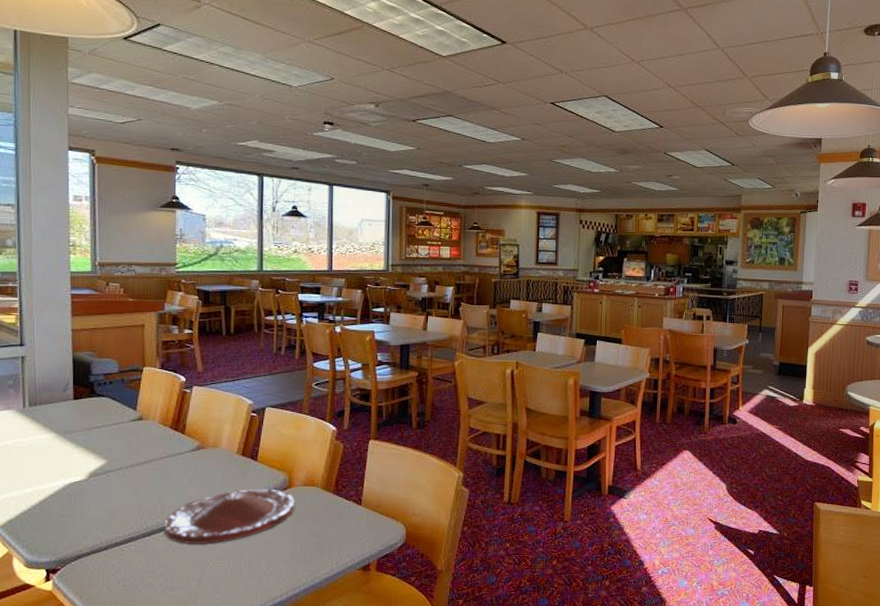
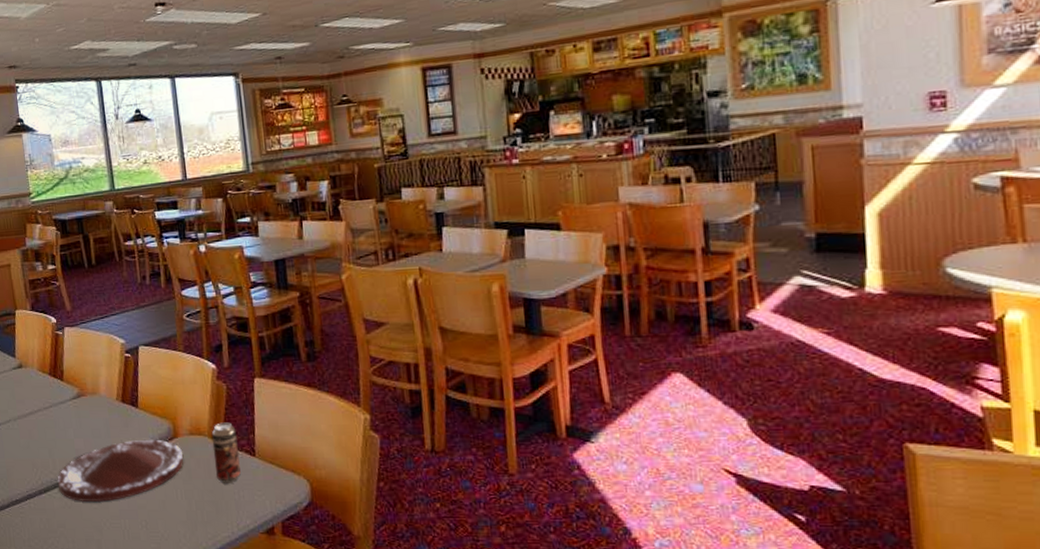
beverage can: none [323,476,347,527] -> present [211,422,241,483]

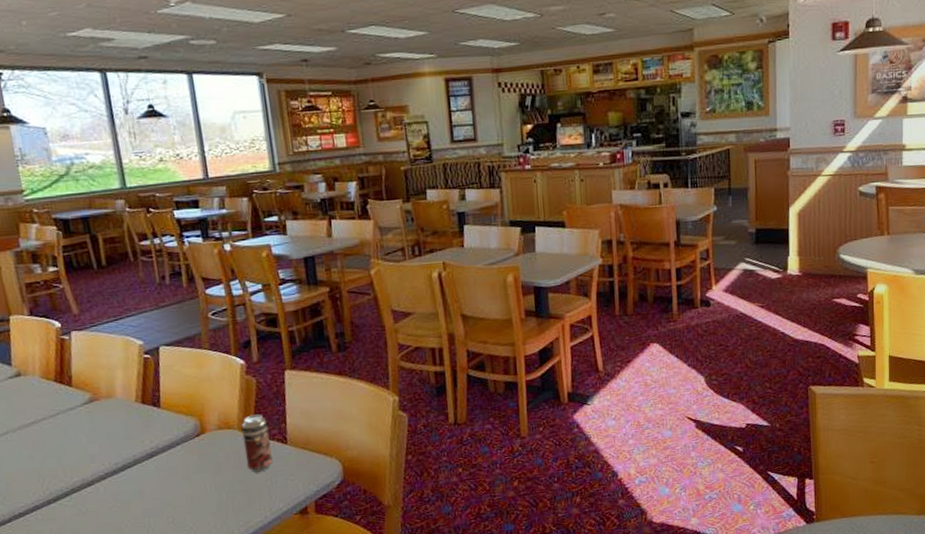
plate: present [57,439,184,503] -> none [68,436,213,507]

